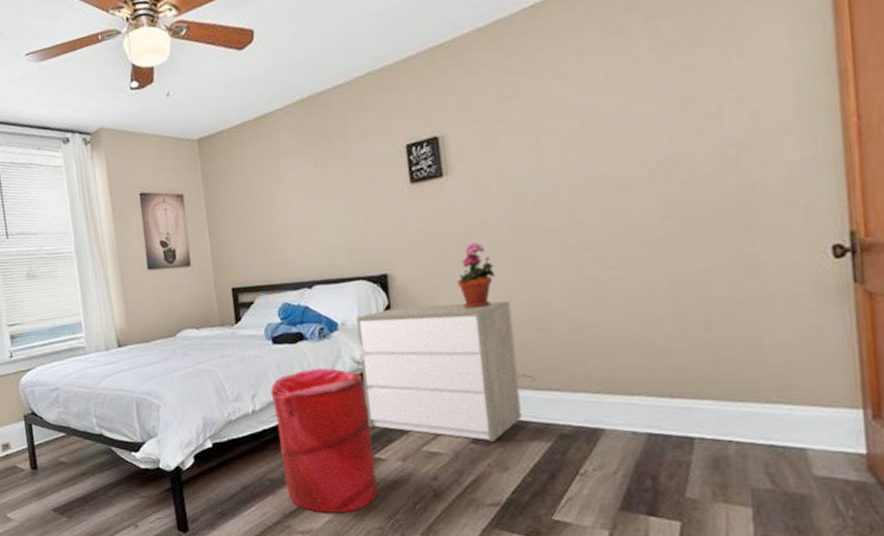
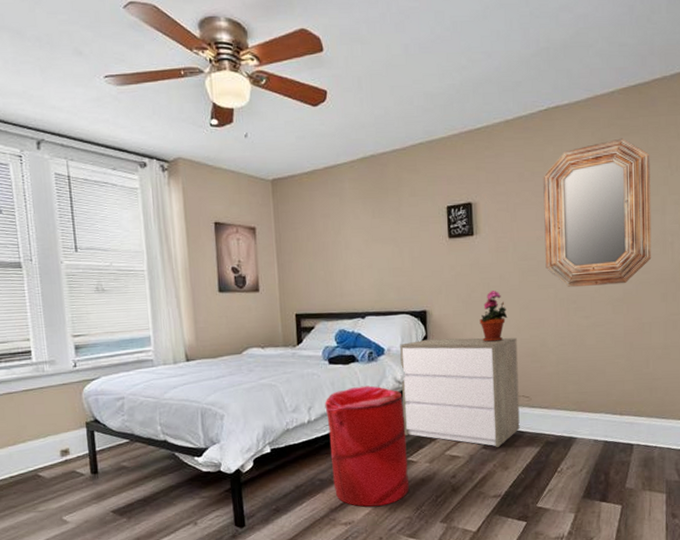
home mirror: none [533,25,705,232] -> present [543,138,652,288]

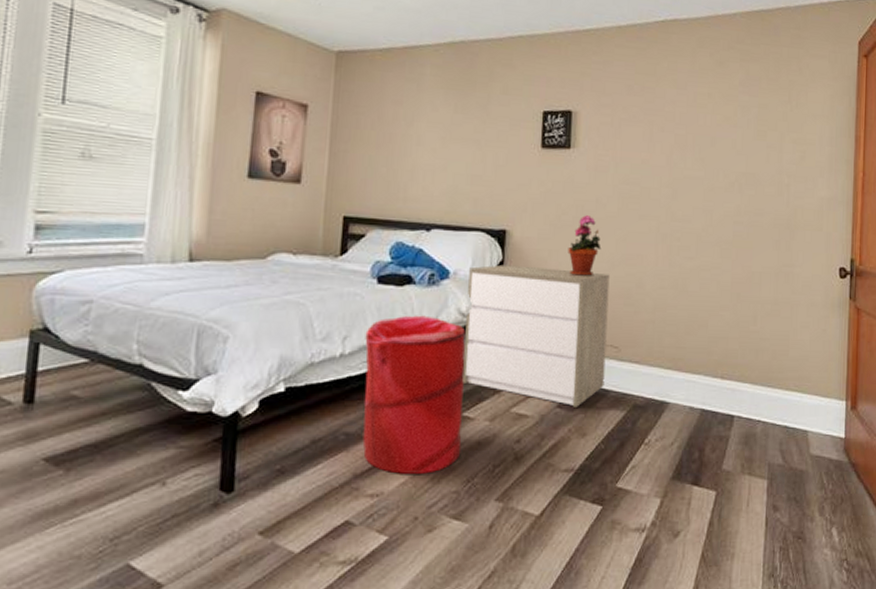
home mirror: present [543,138,652,288] -> none [649,63,770,225]

